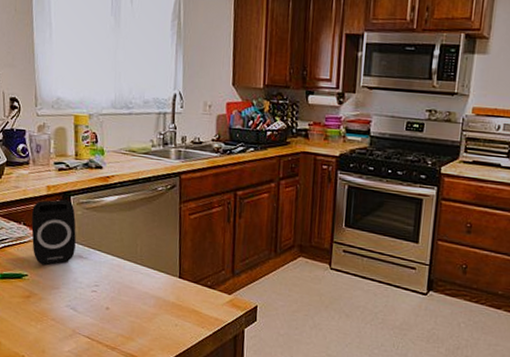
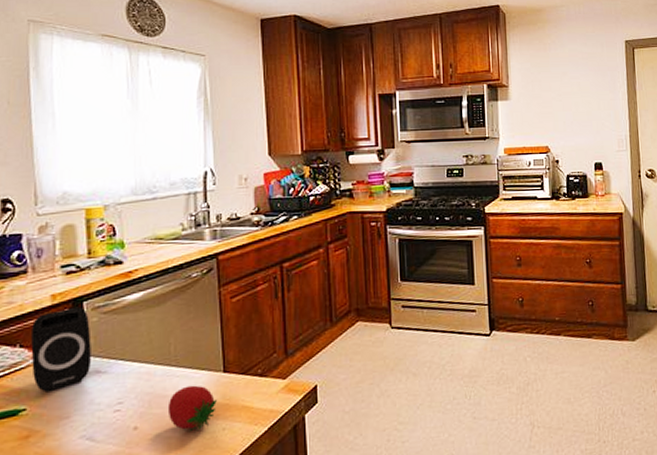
fruit: none [132,283,172,322] -> present [167,385,217,432]

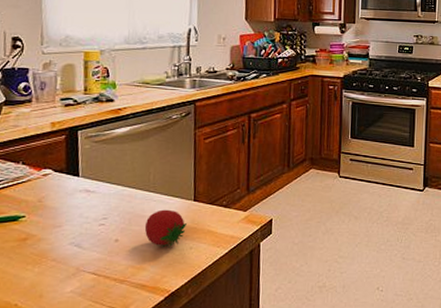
speaker: present [31,306,91,393] -> none [31,134,83,204]

